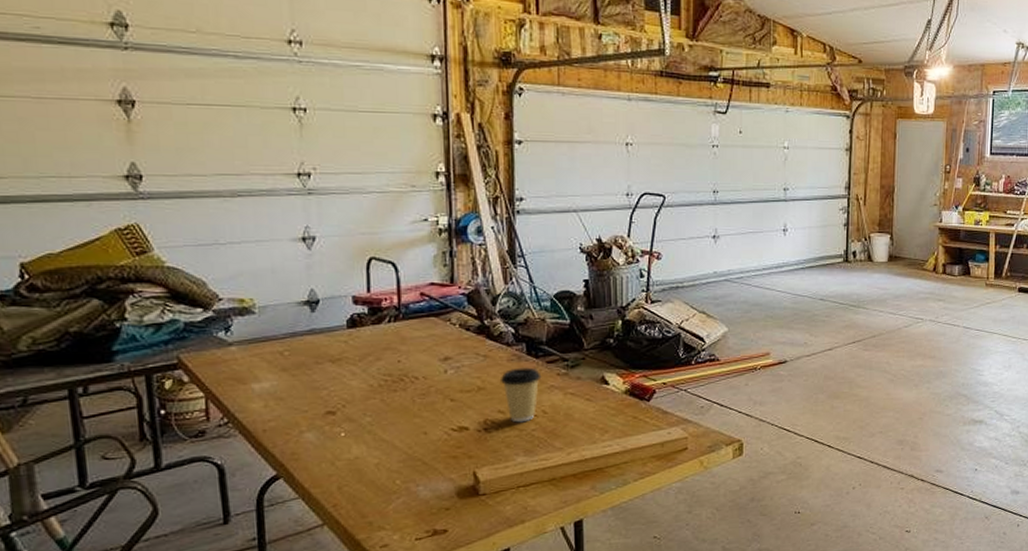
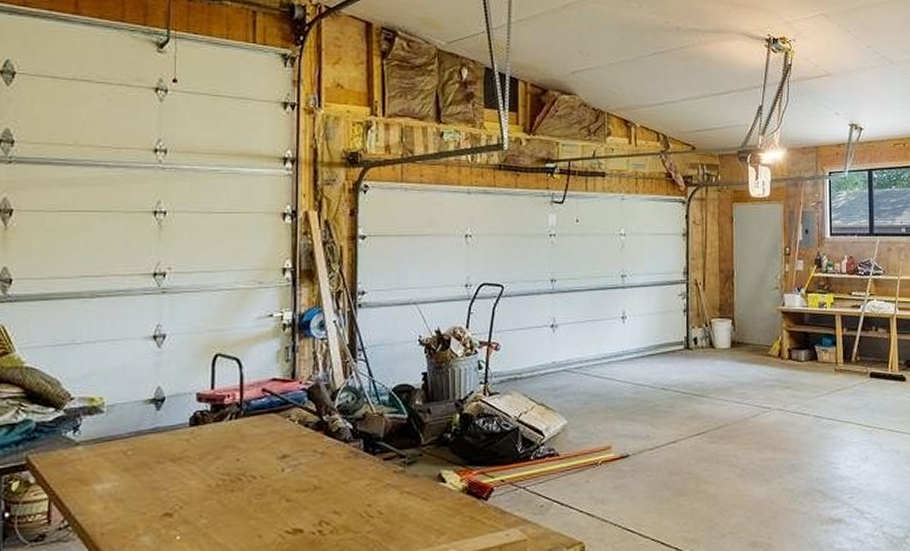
coffee cup: present [501,367,542,423] -> none [337,465,378,524]

